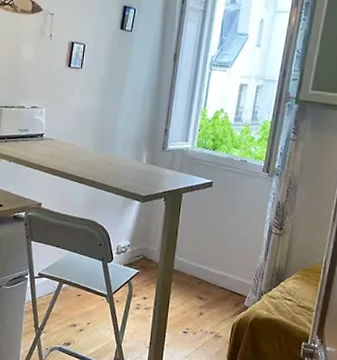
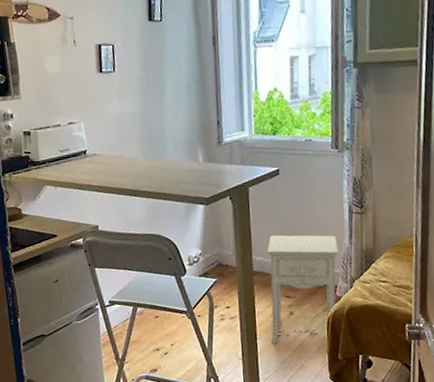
nightstand: none [178,240,254,339] -> present [266,235,338,344]

